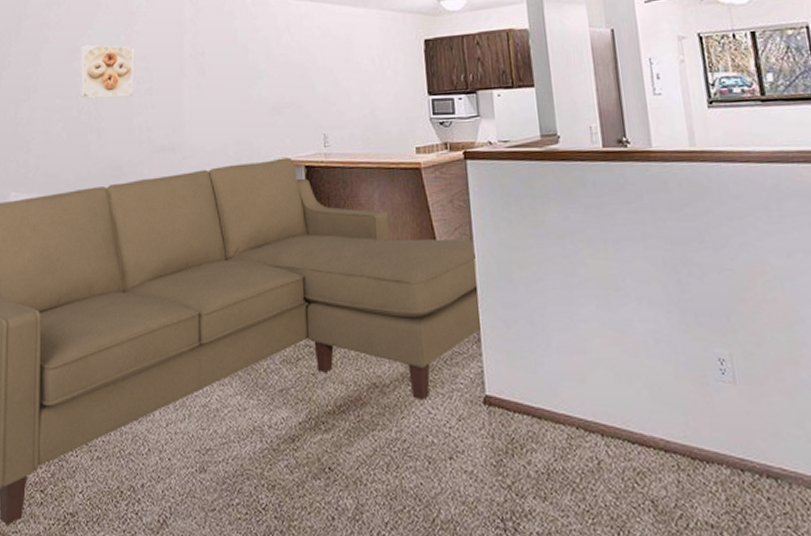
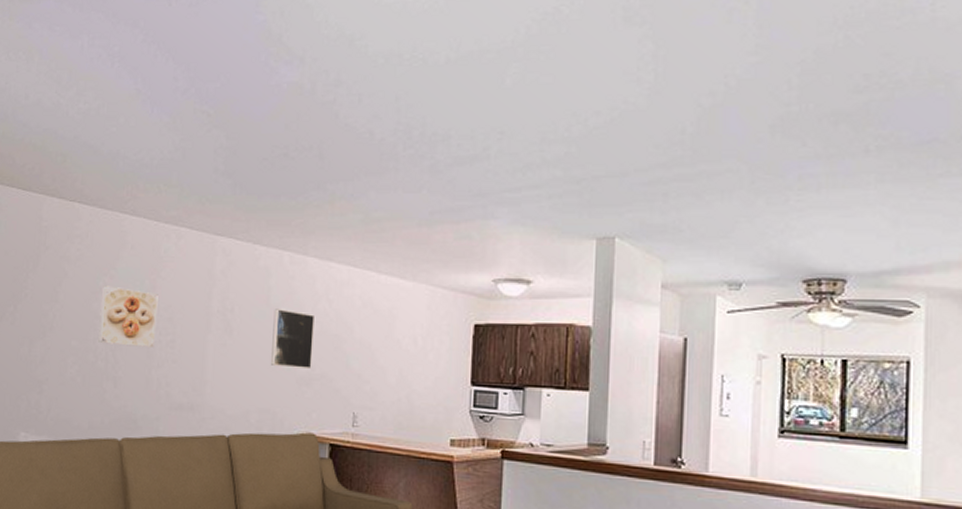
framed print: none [242,46,281,100] -> present [271,309,314,368]

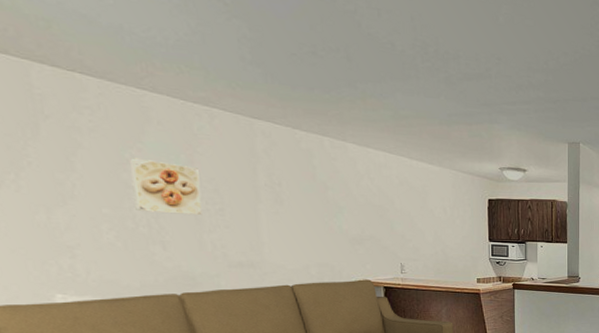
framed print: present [271,309,314,368] -> none [321,184,362,231]

